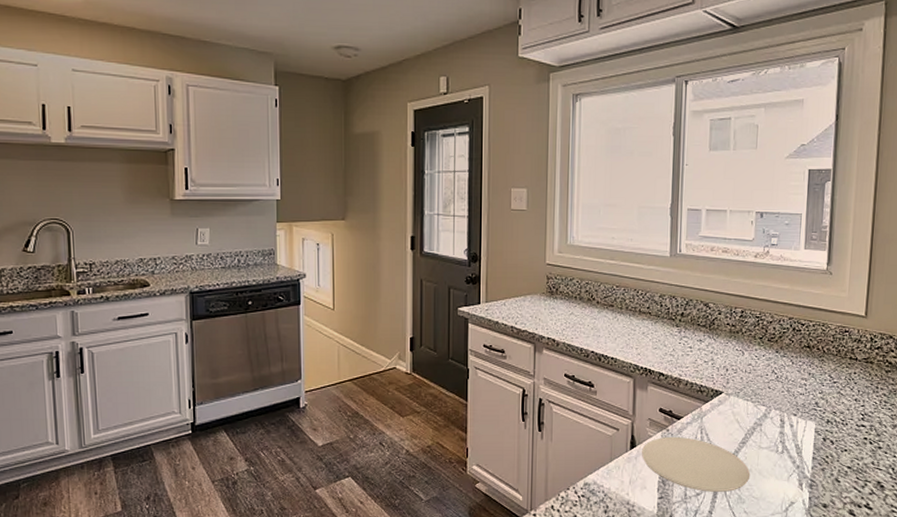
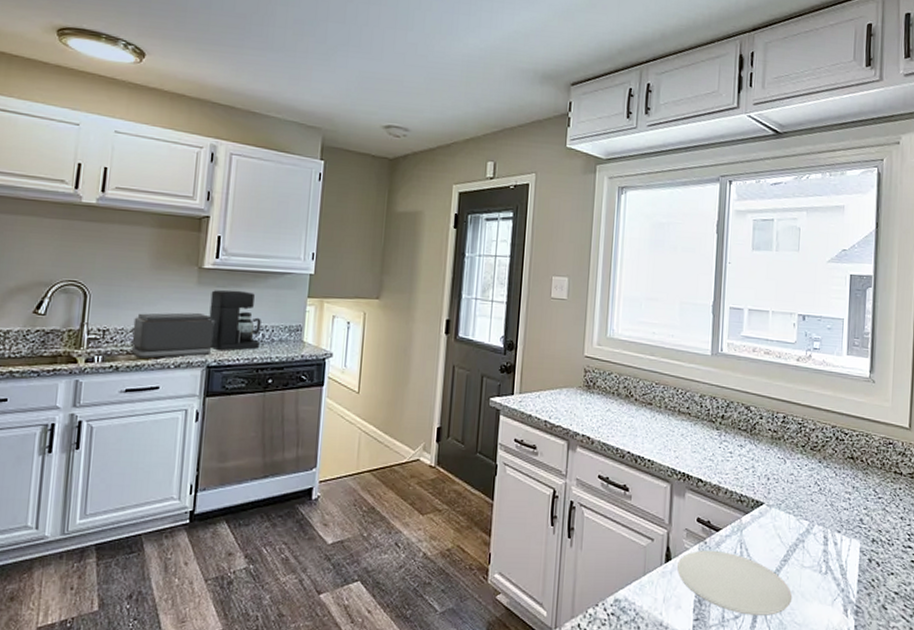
toaster: none [116,242,193,288] -> present [130,312,215,359]
coffee maker: none [185,219,237,278] -> present [209,290,261,352]

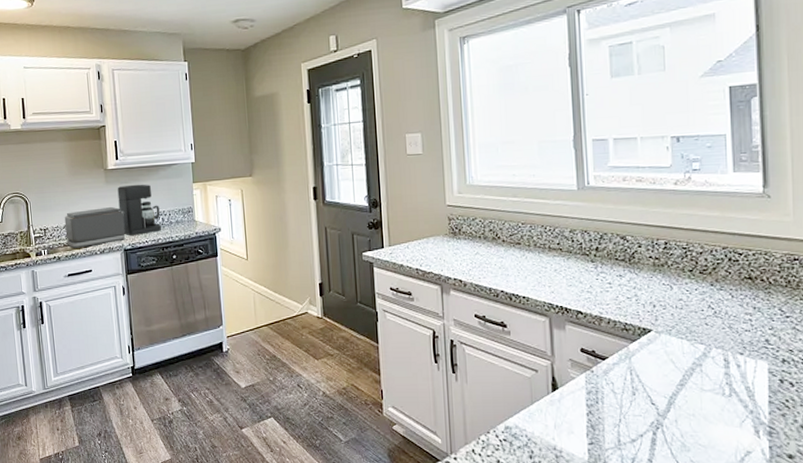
plate: present [677,550,793,615] -> none [565,378,694,438]

